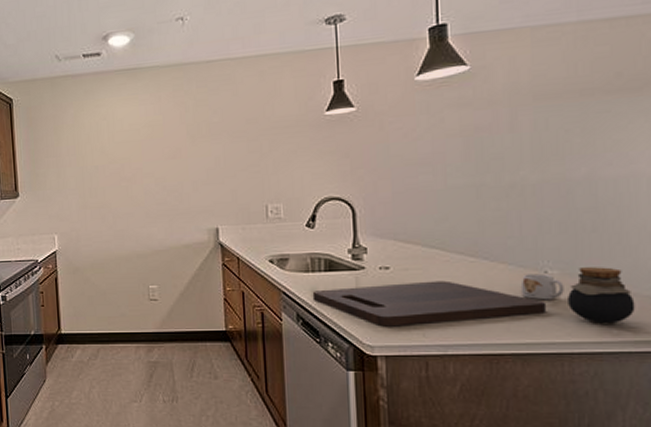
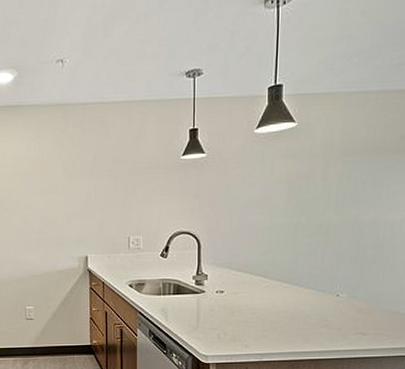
cutting board: present [312,280,547,327] -> none [162,302,336,340]
mug: present [520,273,564,301] -> none [318,296,349,318]
jar: present [568,267,635,324] -> none [351,291,396,336]

